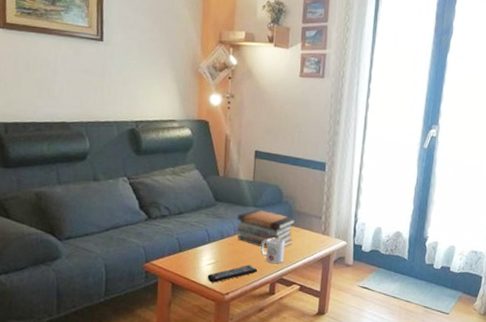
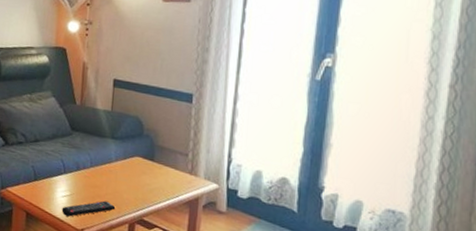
book stack: present [236,209,296,248] -> none [93,141,158,185]
mug: present [261,238,285,264] -> none [119,173,146,203]

